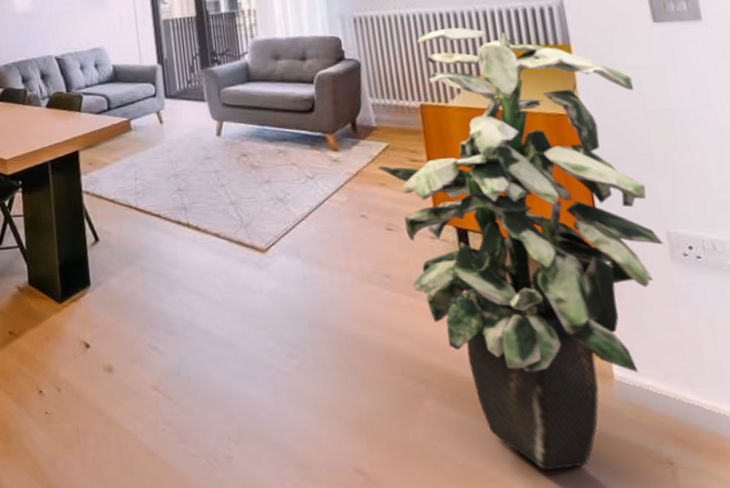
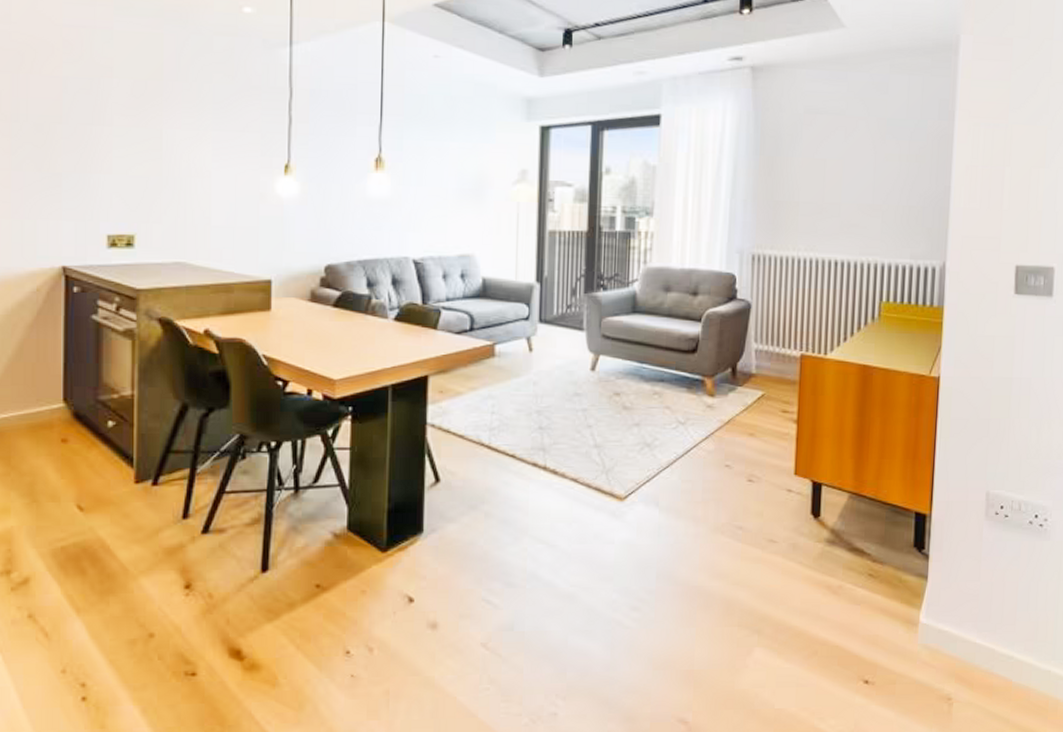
indoor plant: present [378,27,664,470] -> none [750,277,987,710]

